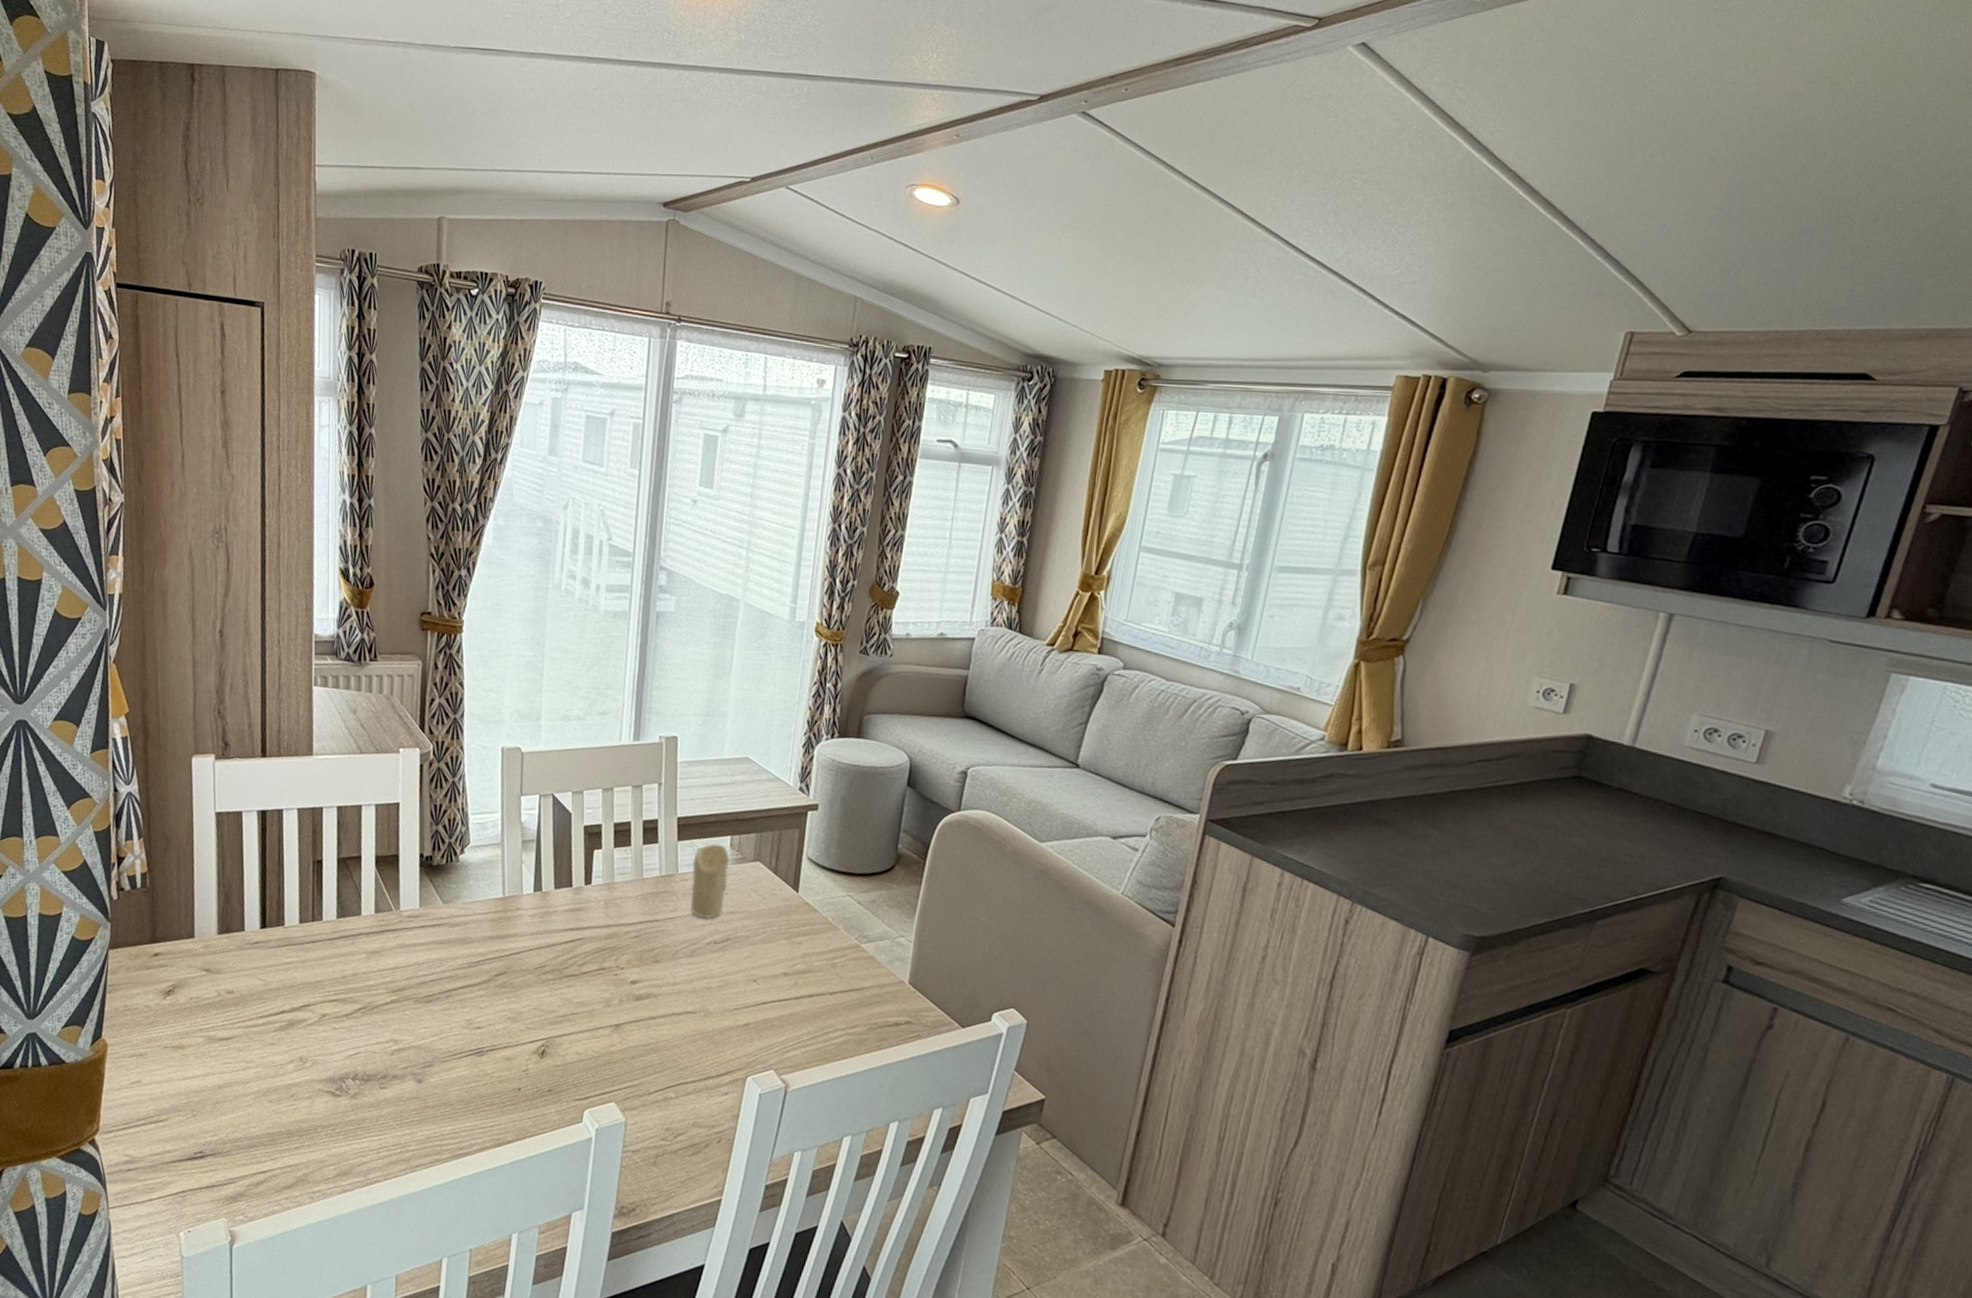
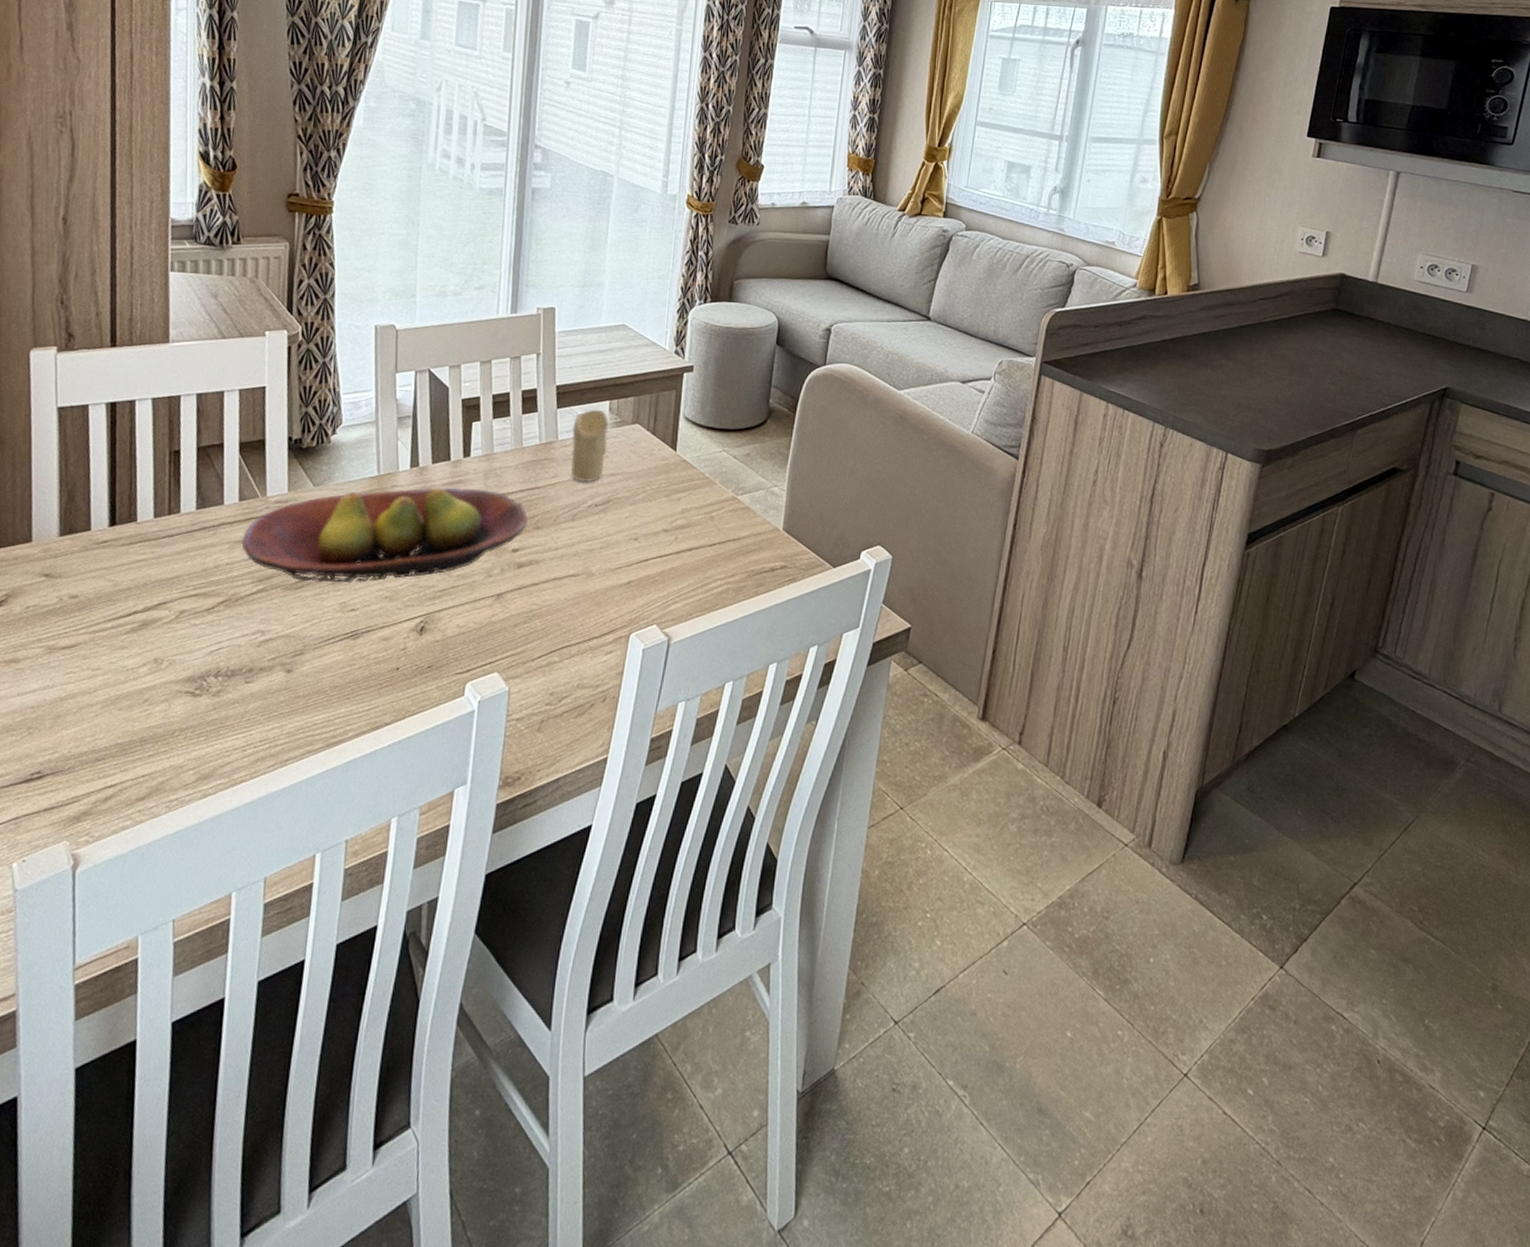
fruit bowl: none [377,911,647,1002] -> present [241,487,528,584]

